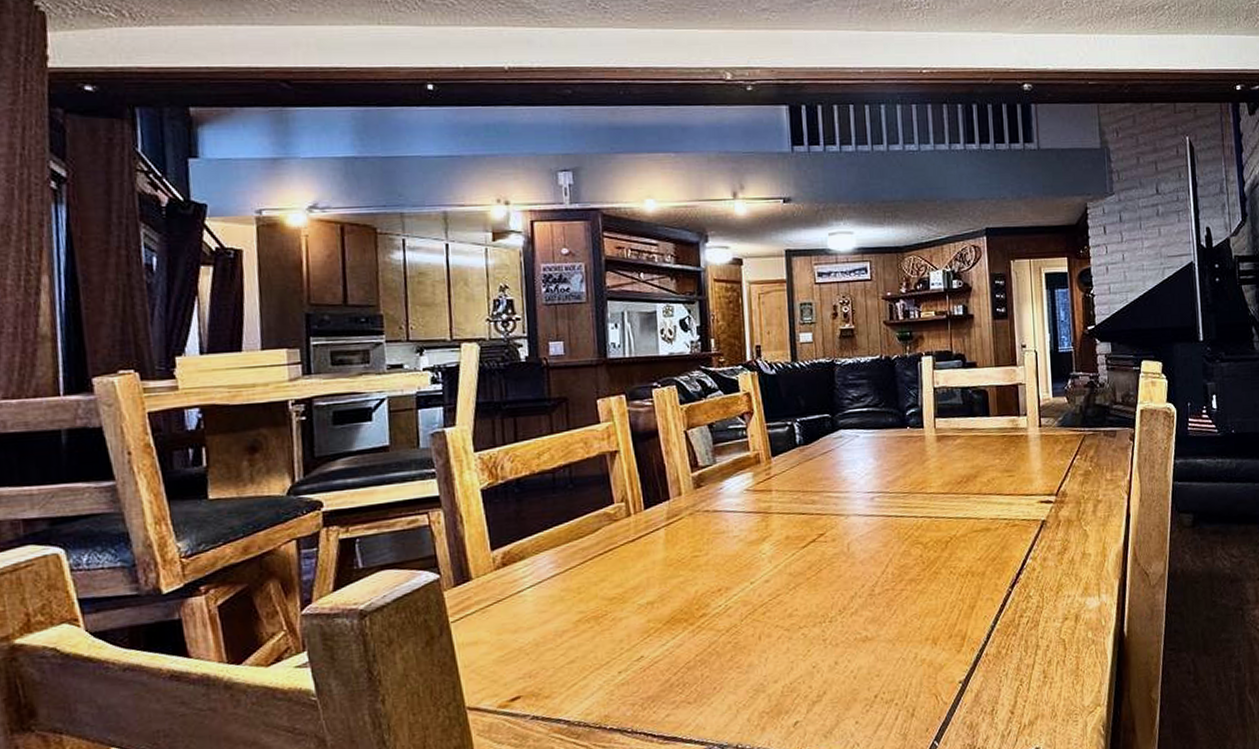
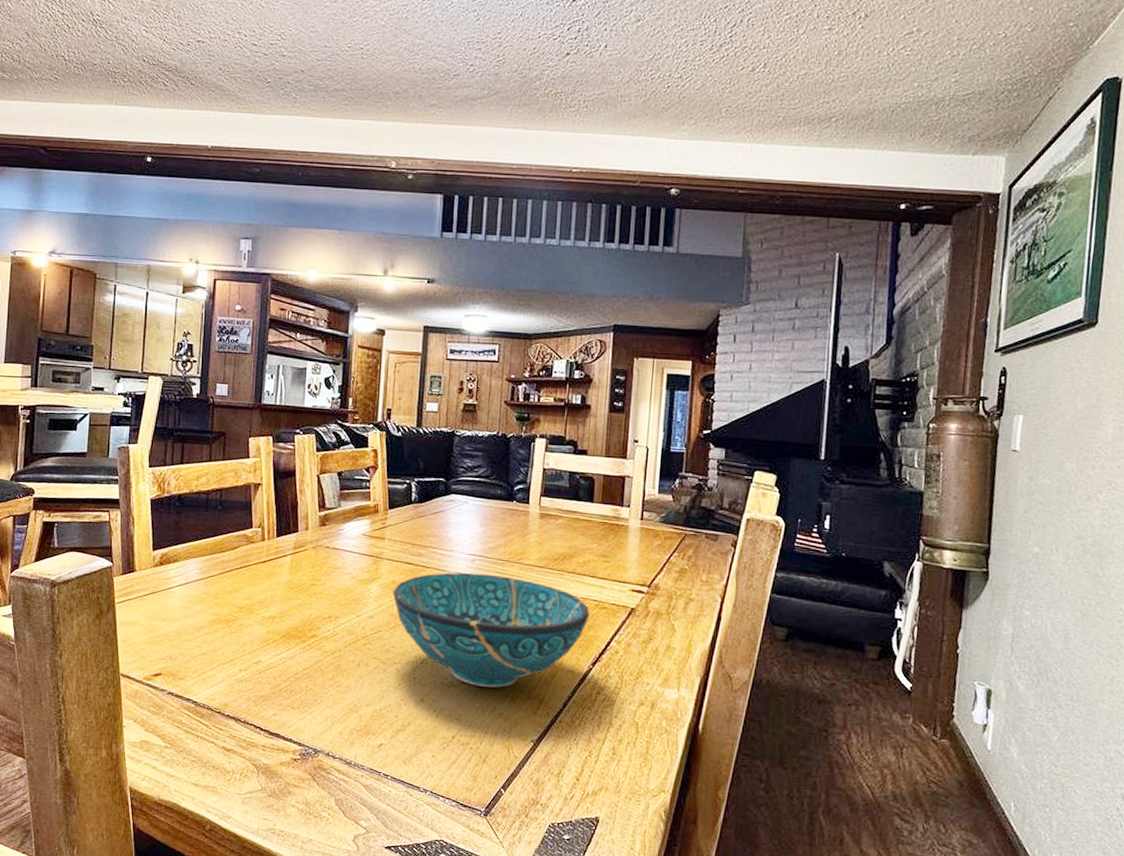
decorative bowl: none [788,509,1002,635] -> present [392,572,590,688]

